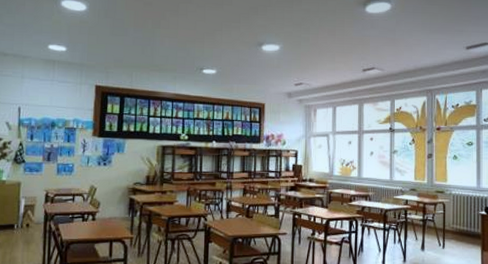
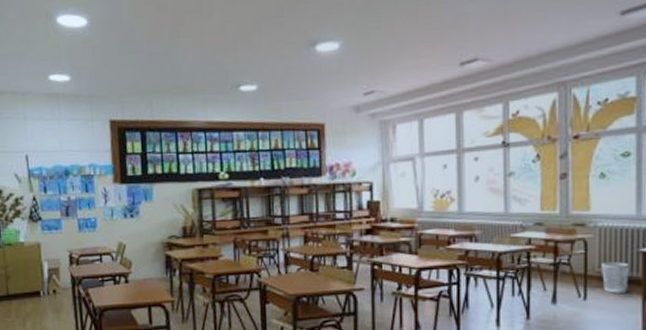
wastebasket: none [455,220,473,244] -> present [602,262,630,293]

